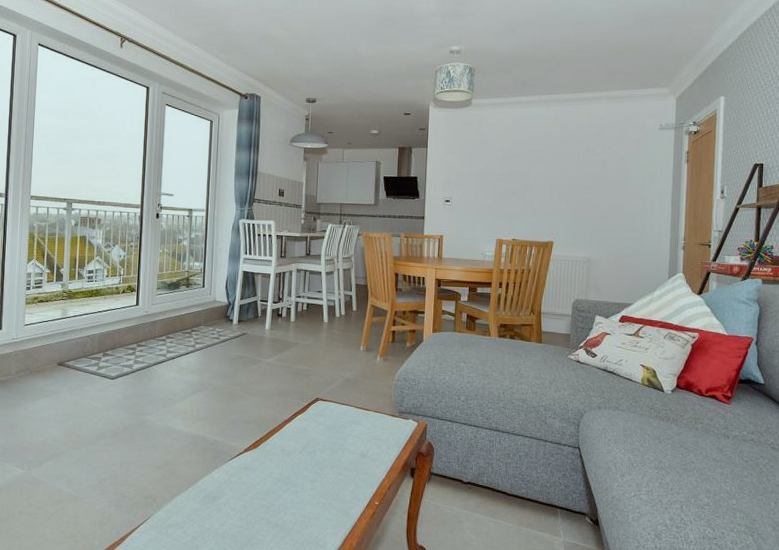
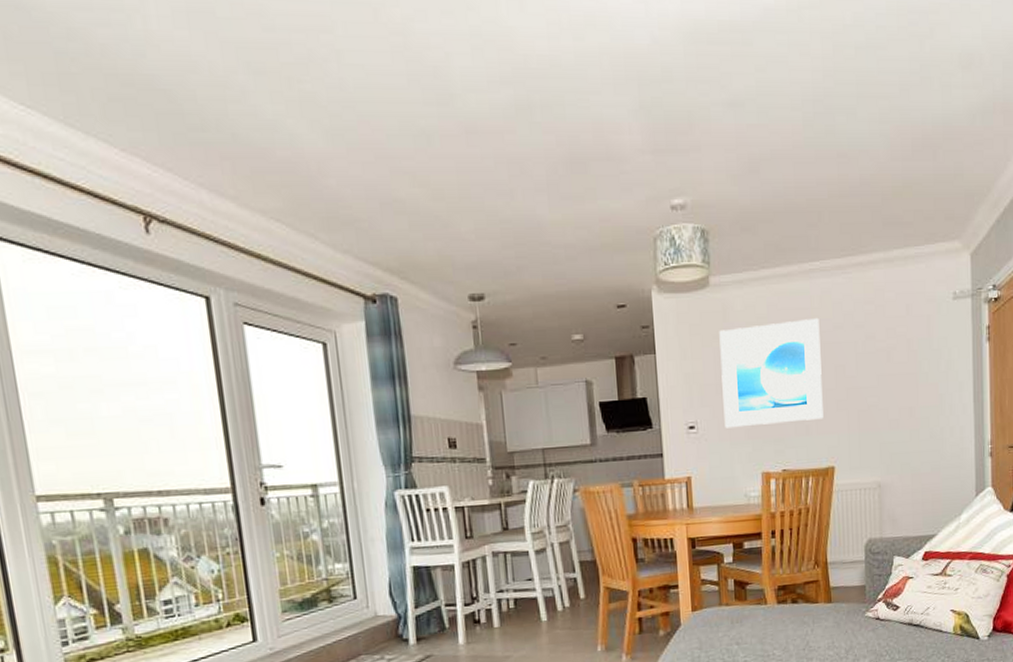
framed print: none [472,133,551,206] -> present [719,317,823,428]

